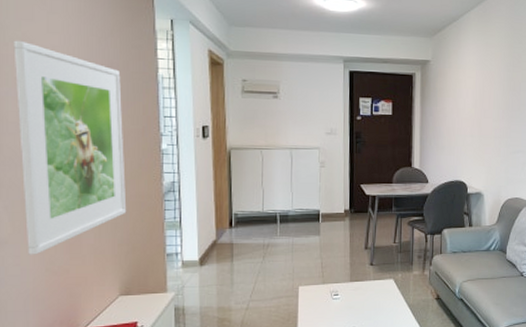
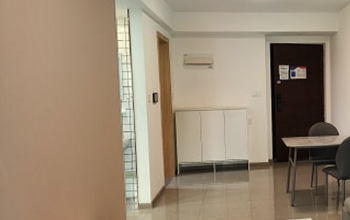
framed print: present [13,40,127,255] -> none [10,31,95,200]

